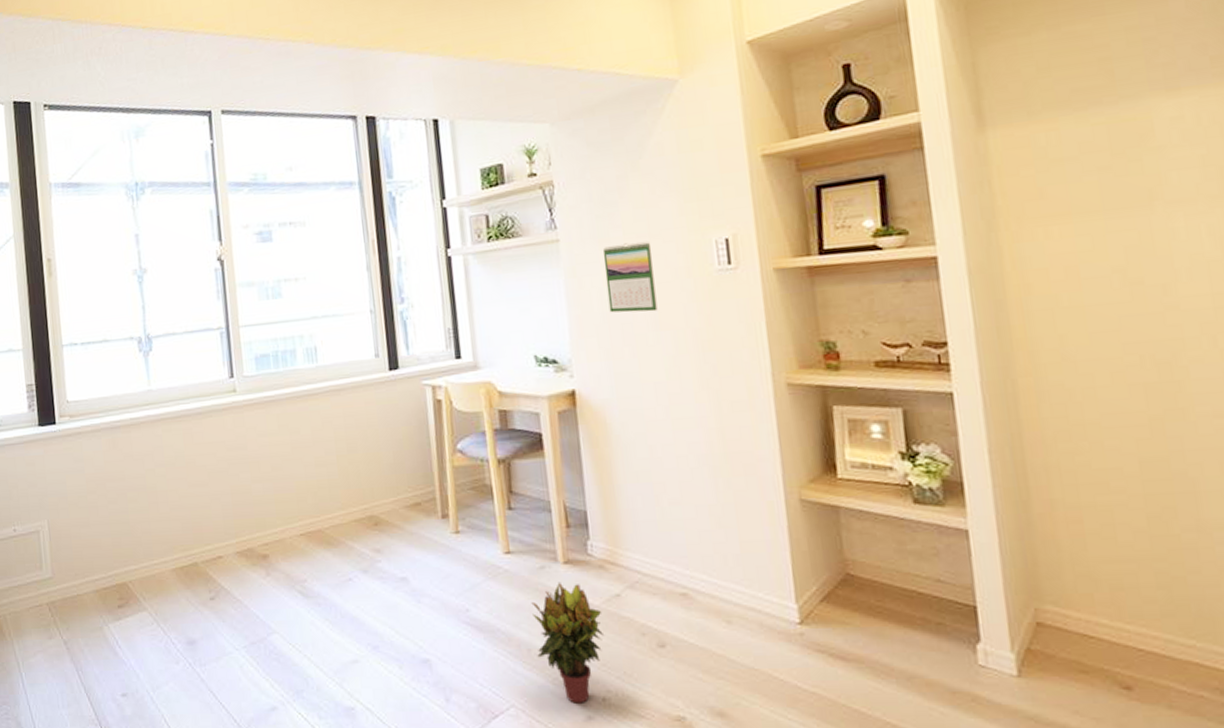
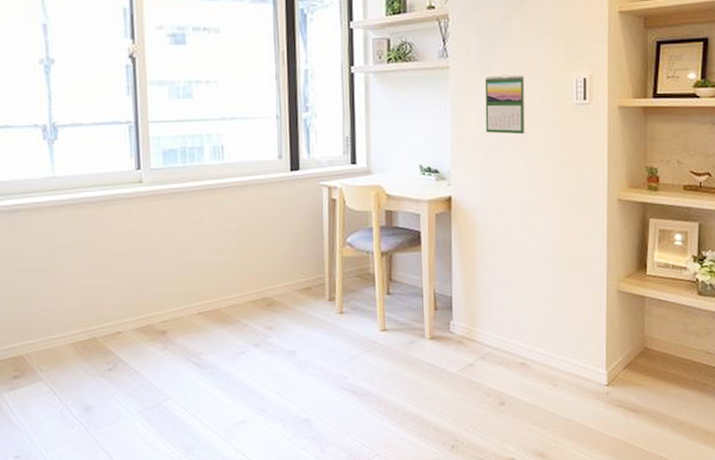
potted plant: present [531,582,603,703] -> none [400,354,458,451]

